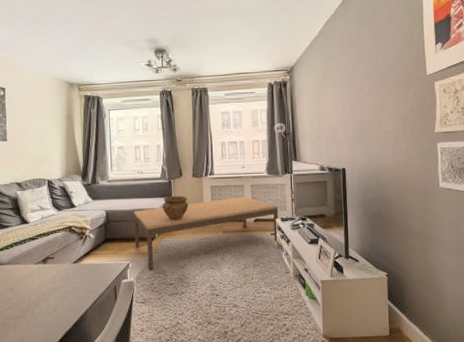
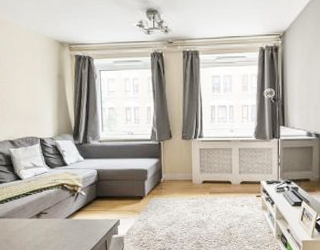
coffee table: present [133,197,279,271] -> none [124,160,265,227]
ceramic pot: present [163,196,188,221] -> none [152,157,177,181]

